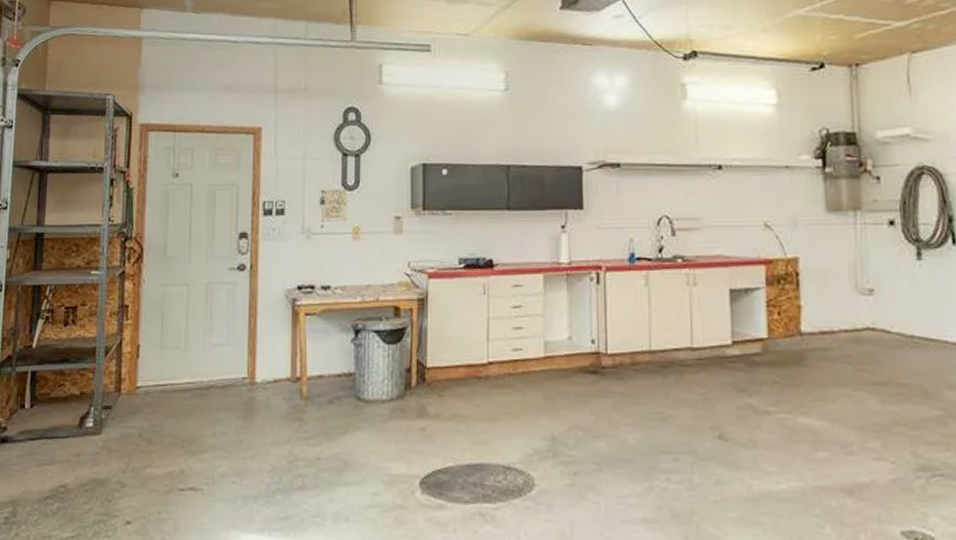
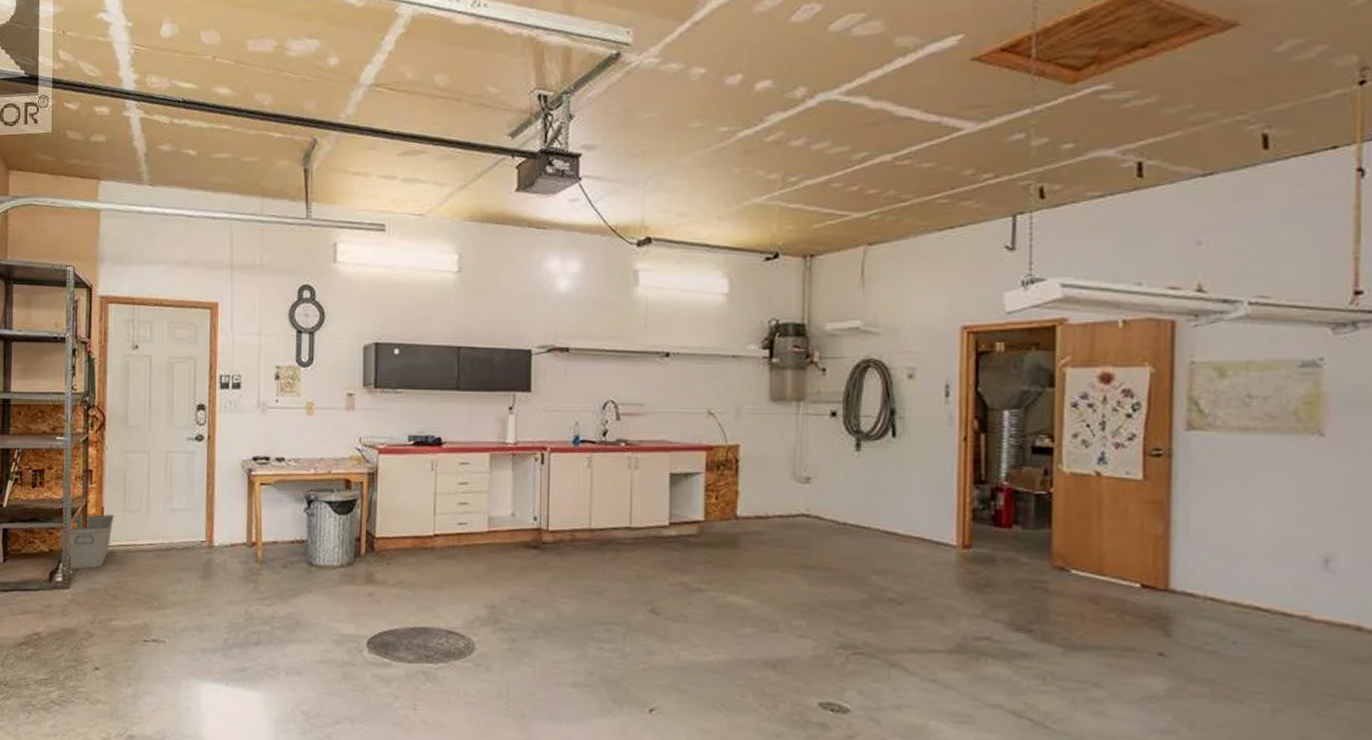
storage bin: none [91,352,151,413] -> present [59,514,114,569]

